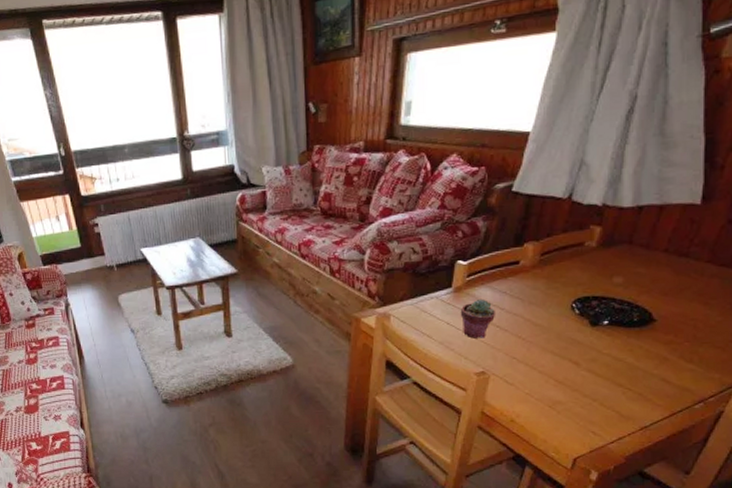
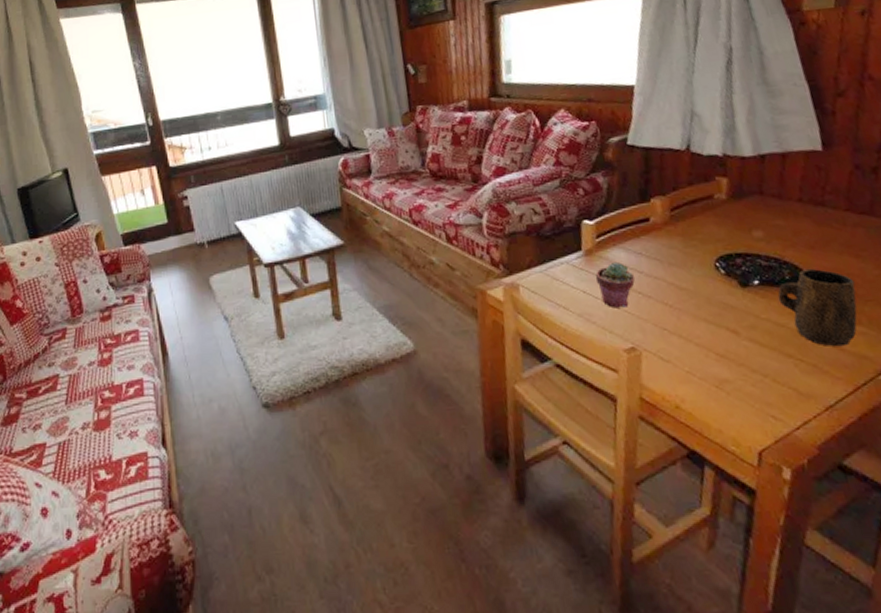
mug: none [622,312,697,380] -> present [777,268,858,347]

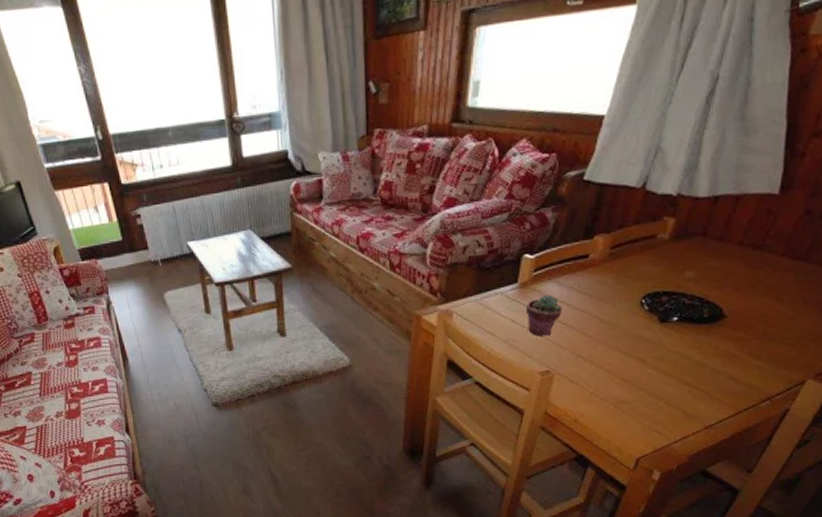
mug: present [777,268,858,347] -> none [691,308,767,378]

